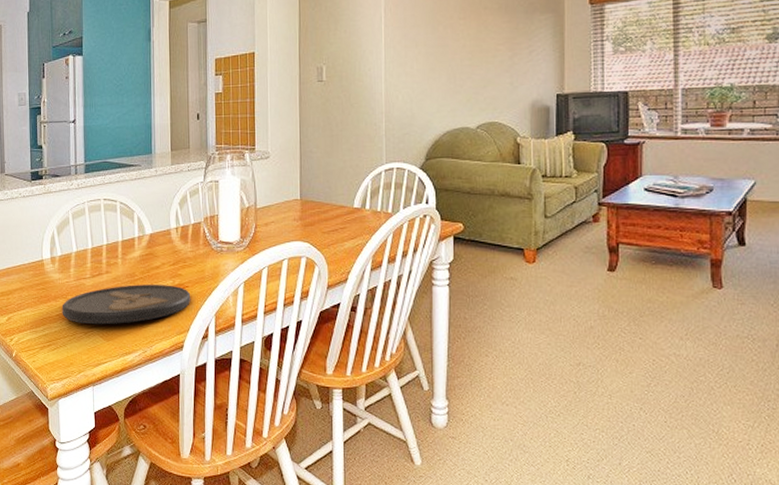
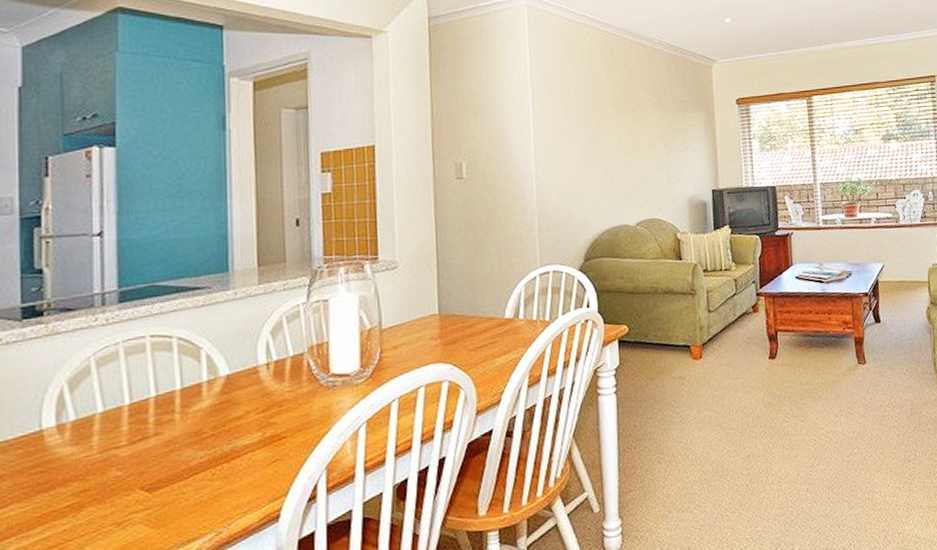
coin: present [62,284,191,325] -> none [76,438,291,512]

